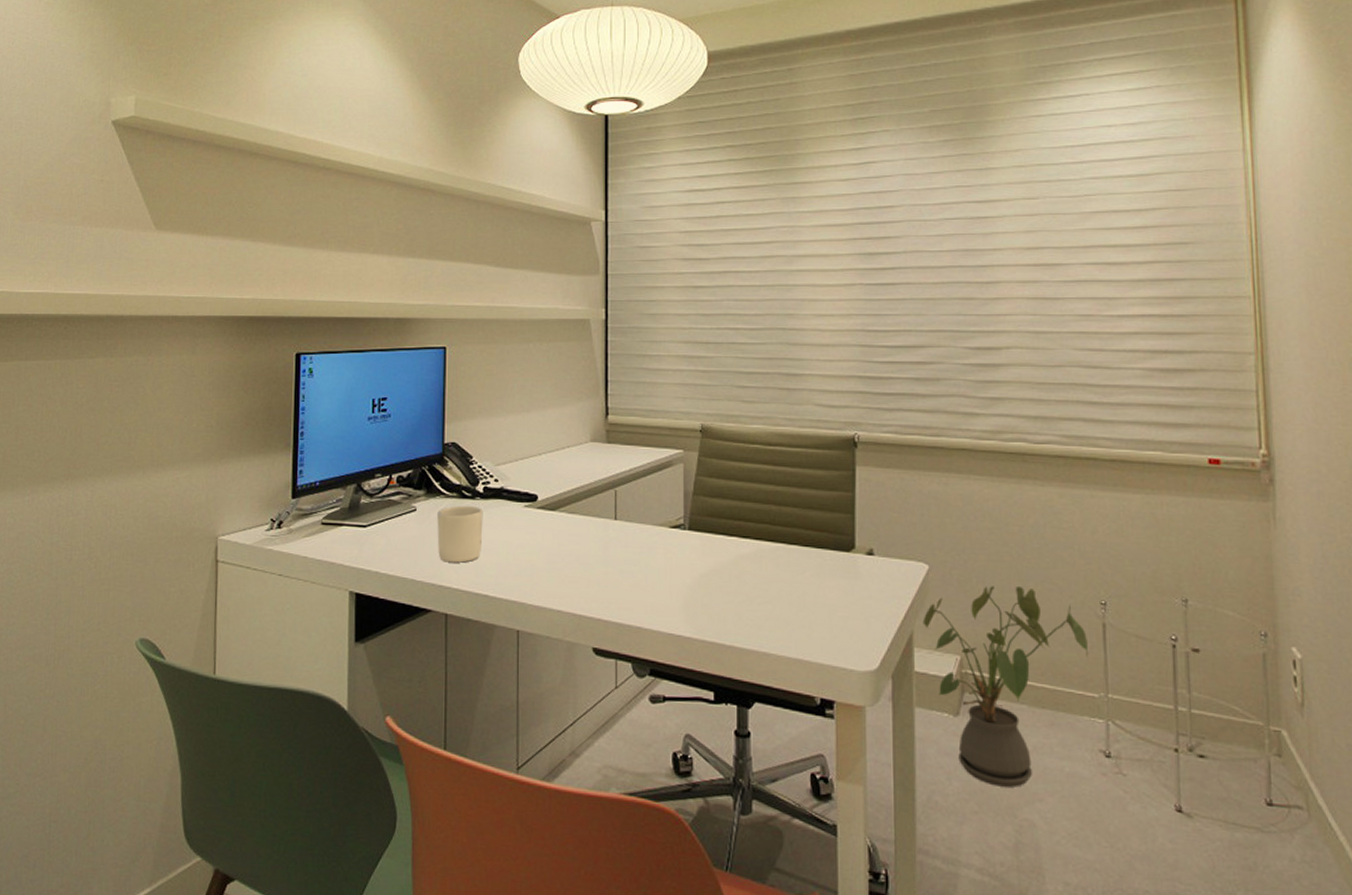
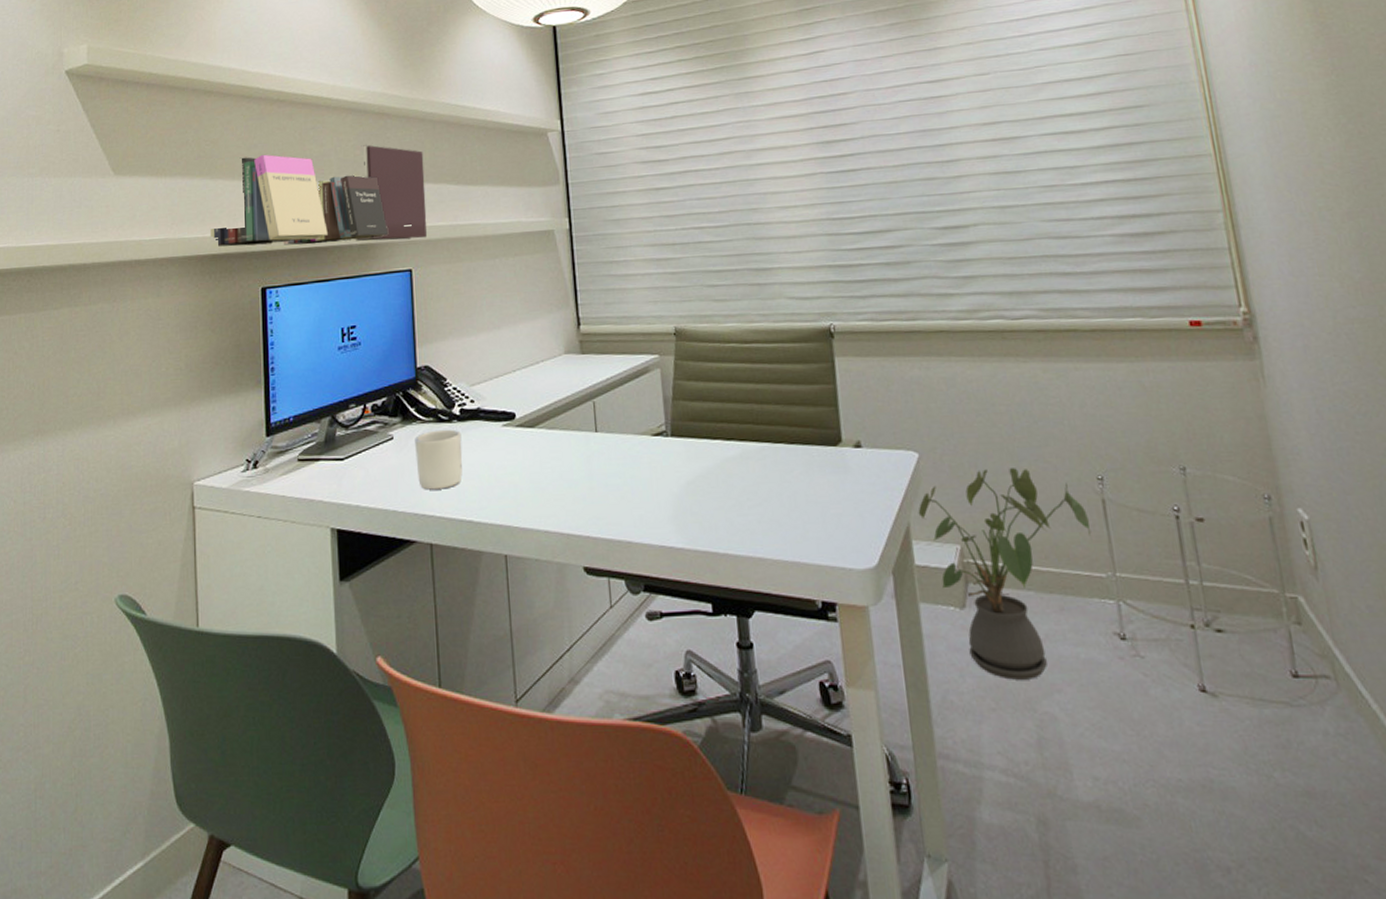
books: none [249,221,365,310] -> present [211,154,328,247]
books: none [320,248,425,314] -> present [283,175,388,245]
binder: none [393,220,466,317] -> present [353,145,427,241]

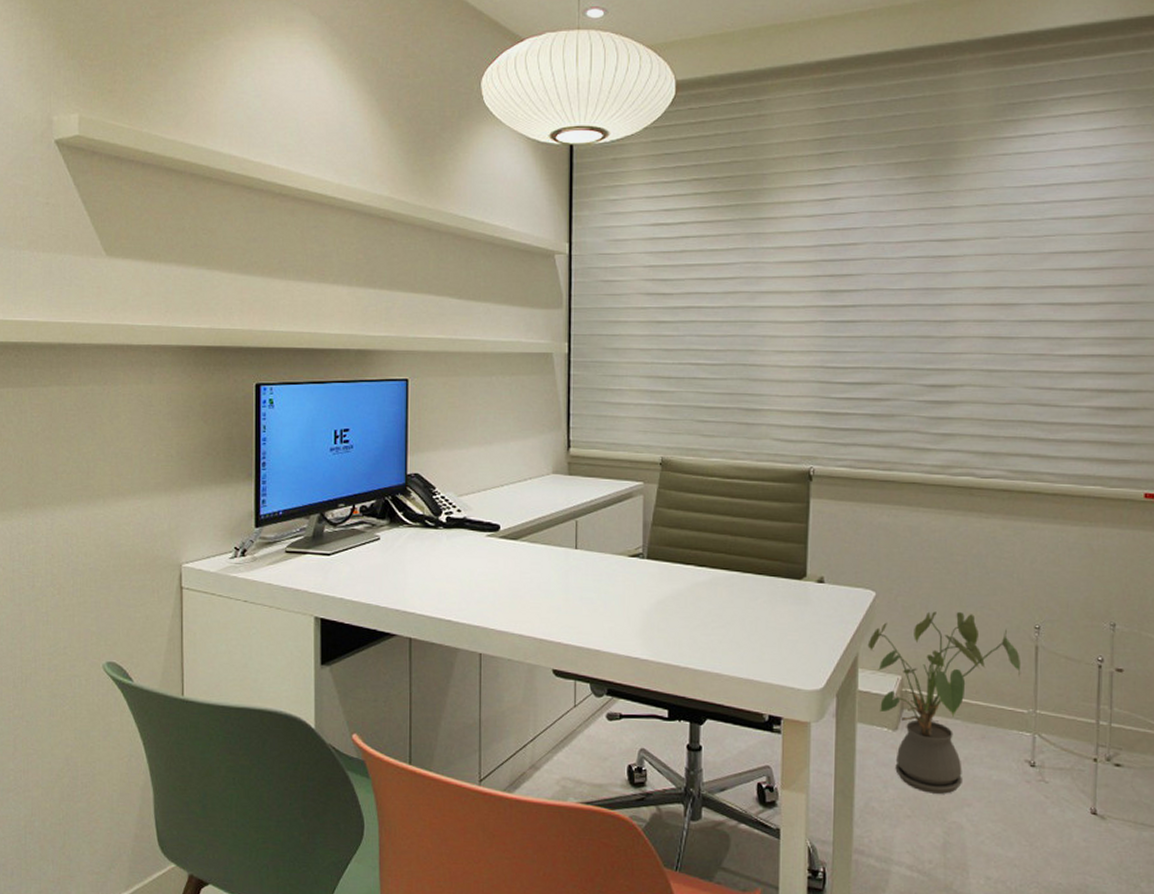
books: present [211,154,328,247] -> none [206,249,325,341]
books: present [283,175,388,245] -> none [279,278,386,346]
binder: present [353,145,427,241] -> none [354,249,427,350]
mug: present [415,429,463,490] -> none [401,534,446,590]

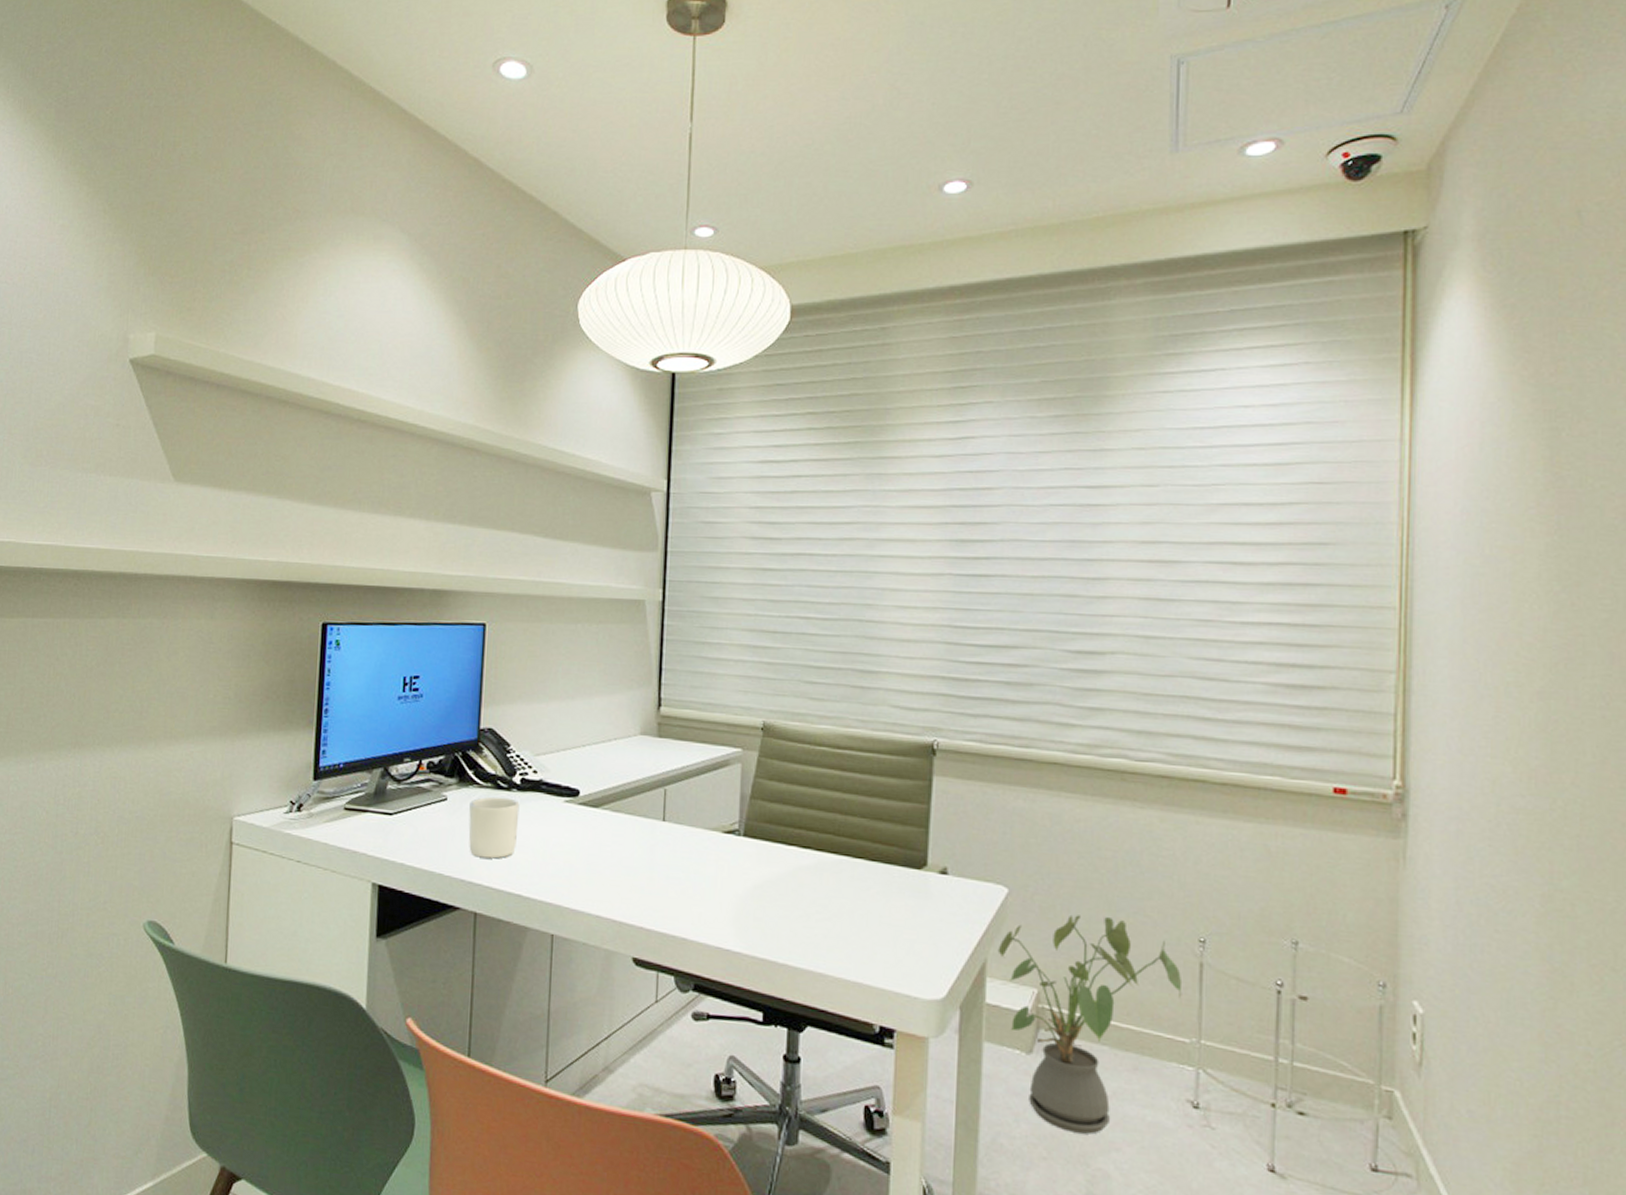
mug: none [401,534,446,590] -> present [468,796,520,859]

